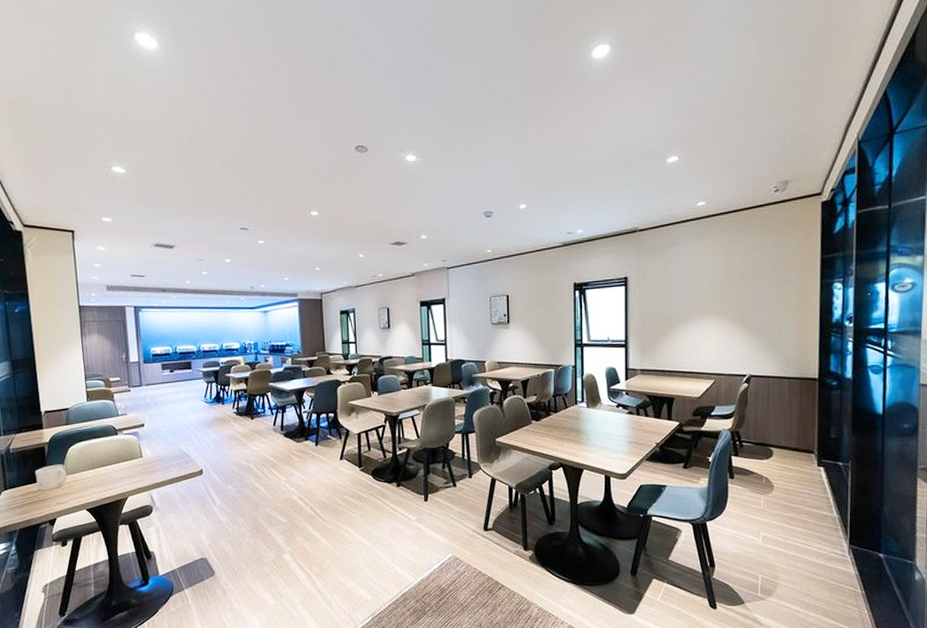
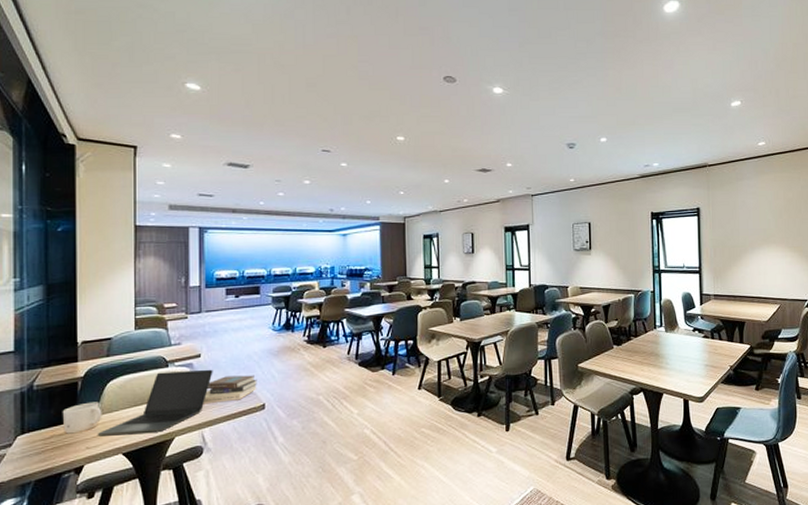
laptop: none [64,437,156,494] -> present [97,369,213,436]
books: none [149,443,195,469] -> present [202,375,257,405]

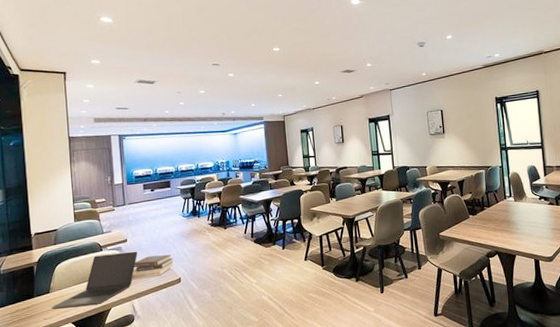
mug: present [62,402,102,434] -> none [23,281,54,308]

